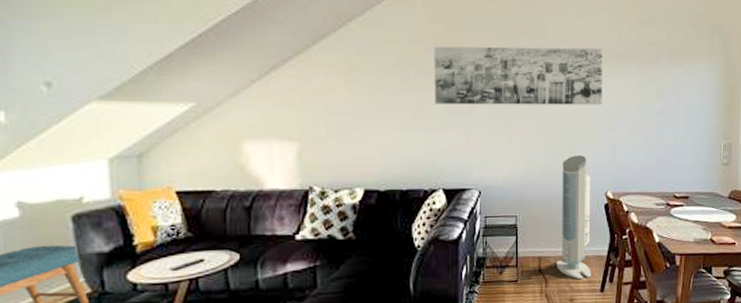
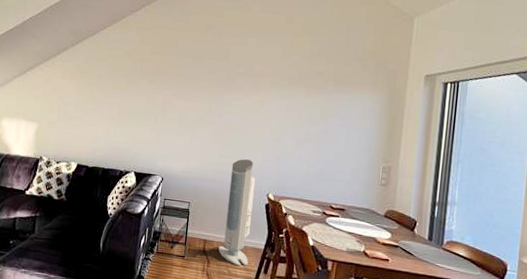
wall art: present [434,46,603,105] -> none [136,62,276,120]

